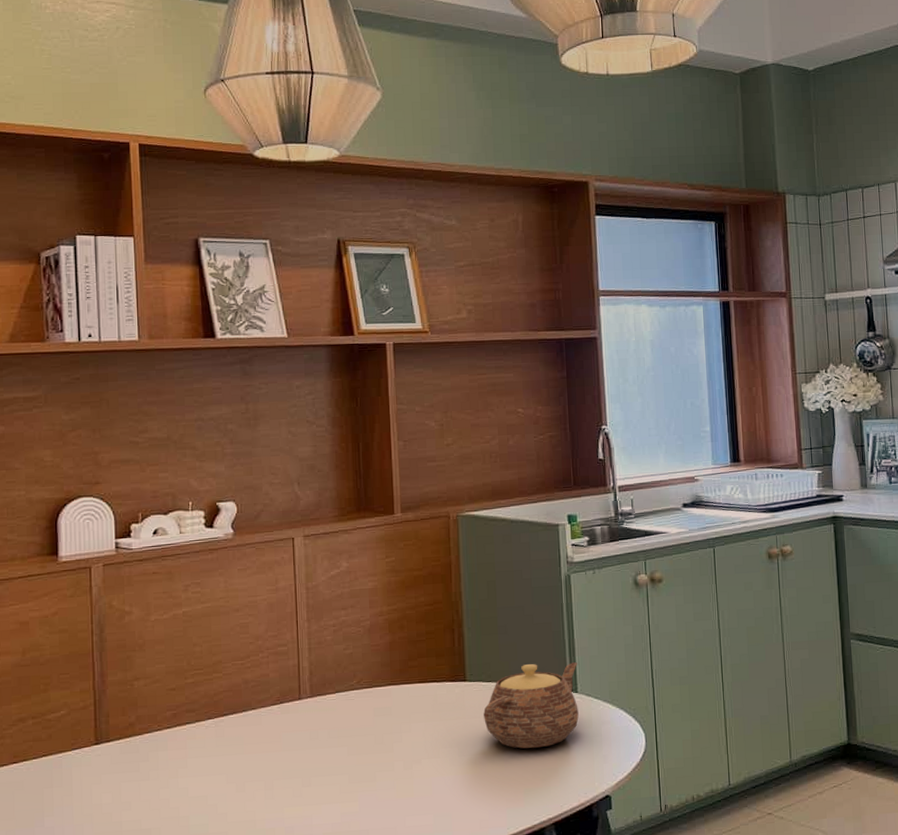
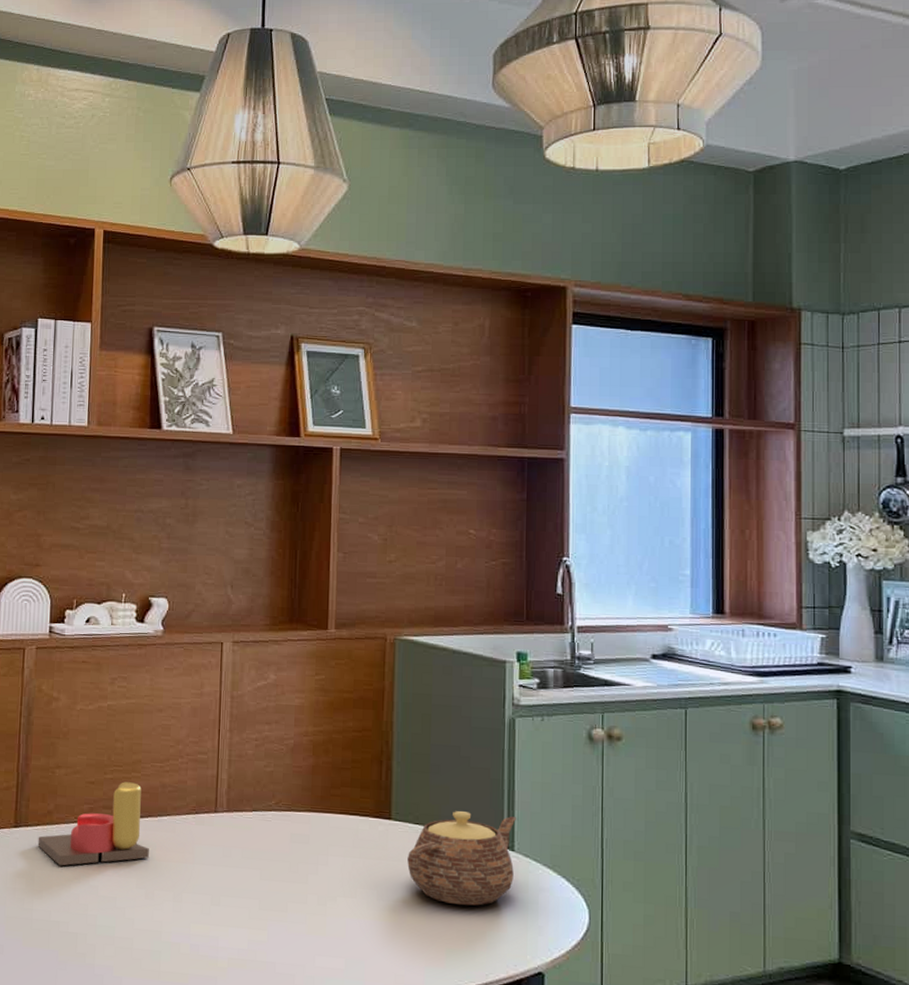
candle: none [121,683,237,775] -> present [37,782,149,866]

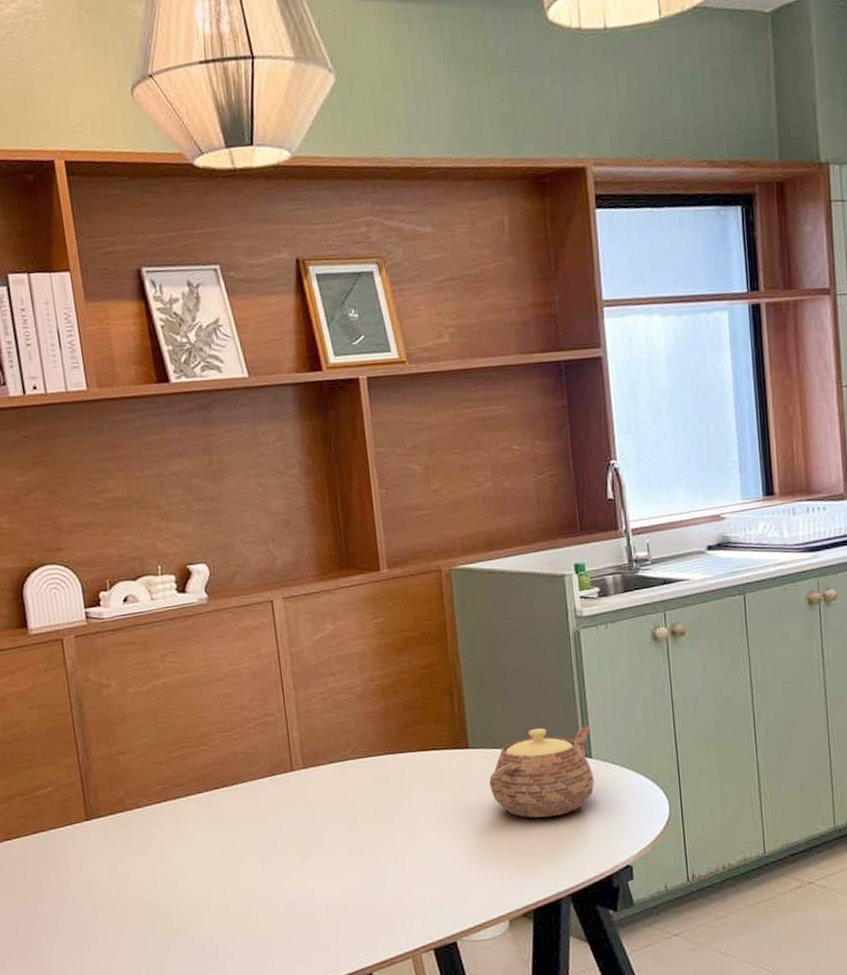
candle: present [37,782,149,866] -> none [113,756,231,850]

